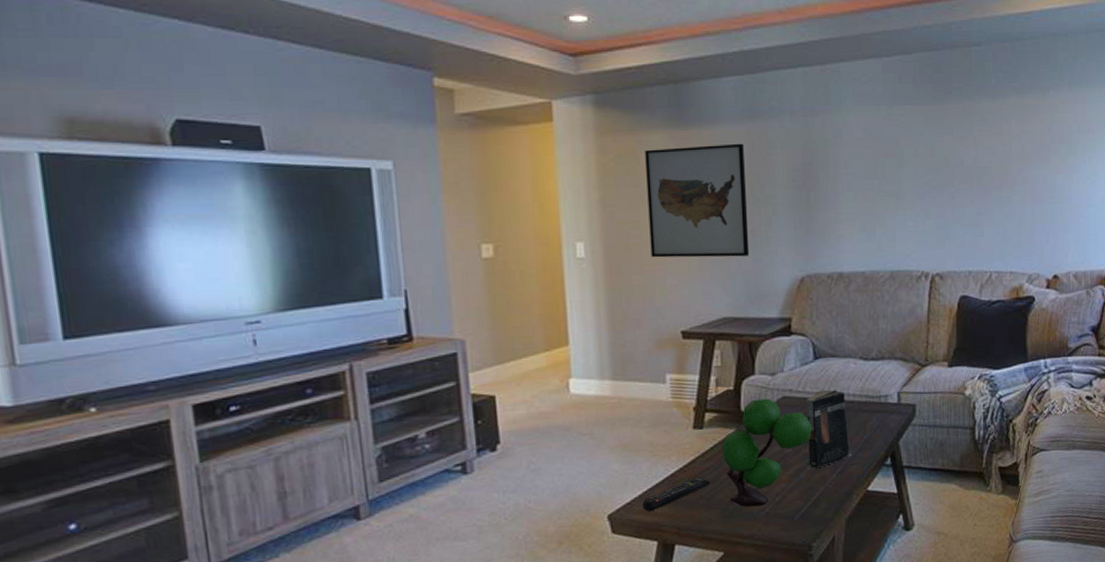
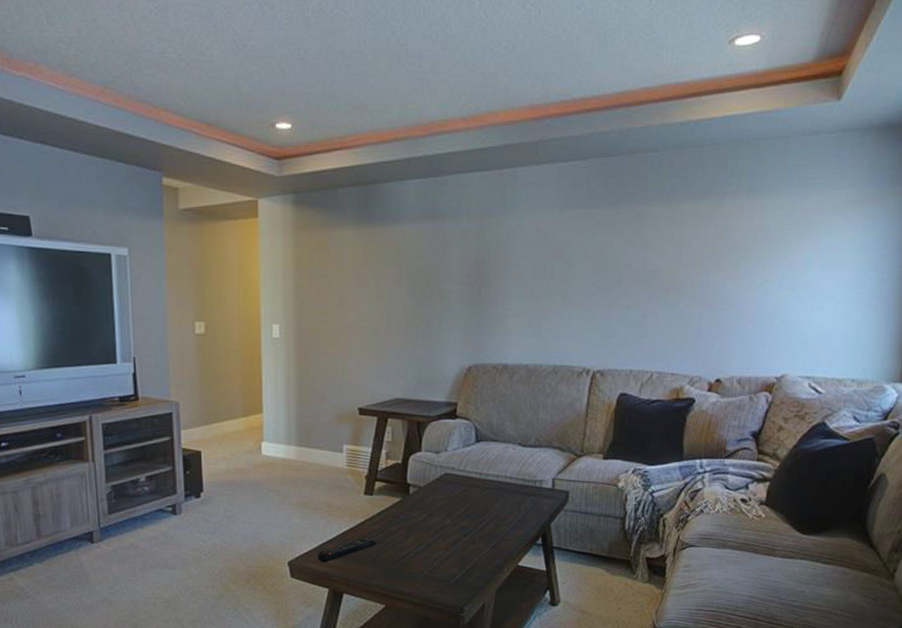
wall art: present [645,143,750,258] -> none [335,241,423,344]
plant: present [721,398,813,507] -> none [388,473,471,568]
book: present [805,389,853,469] -> none [465,470,506,541]

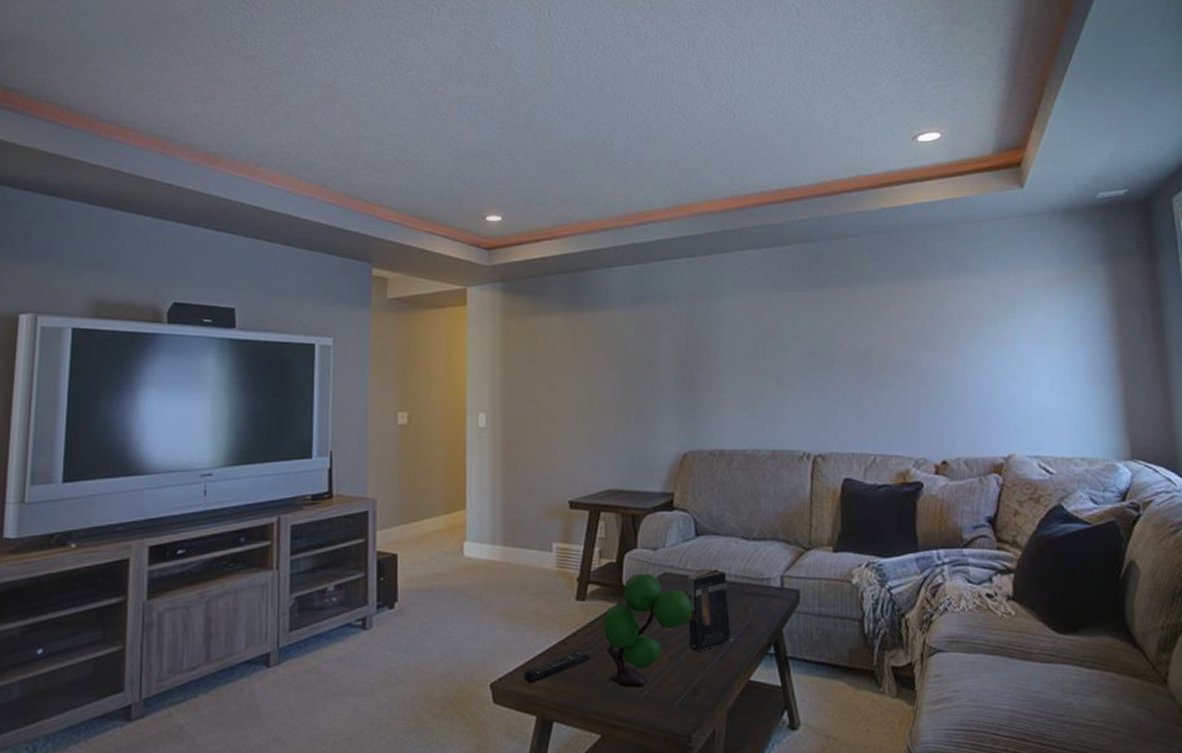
plant: none [388,473,471,568] -> present [602,573,693,688]
book: none [465,470,506,541] -> present [686,568,734,652]

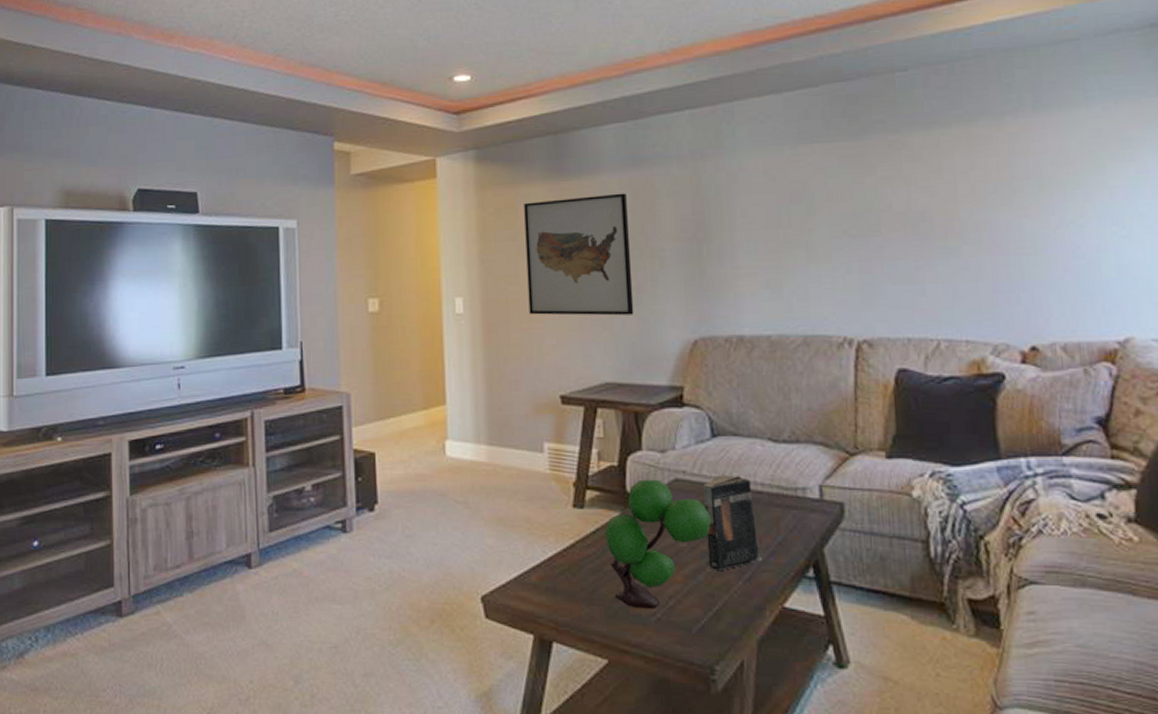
remote control: present [523,650,591,683] -> none [517,563,593,598]
wall art: none [544,326,635,431] -> present [524,193,634,316]

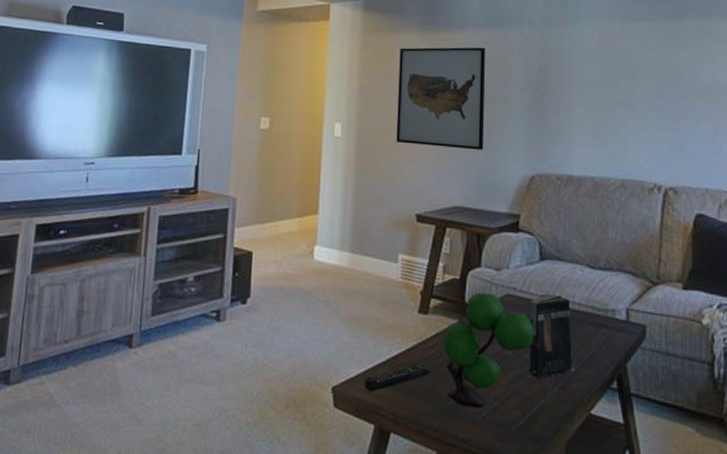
remote control: none [517,563,593,598] -> present [364,363,431,392]

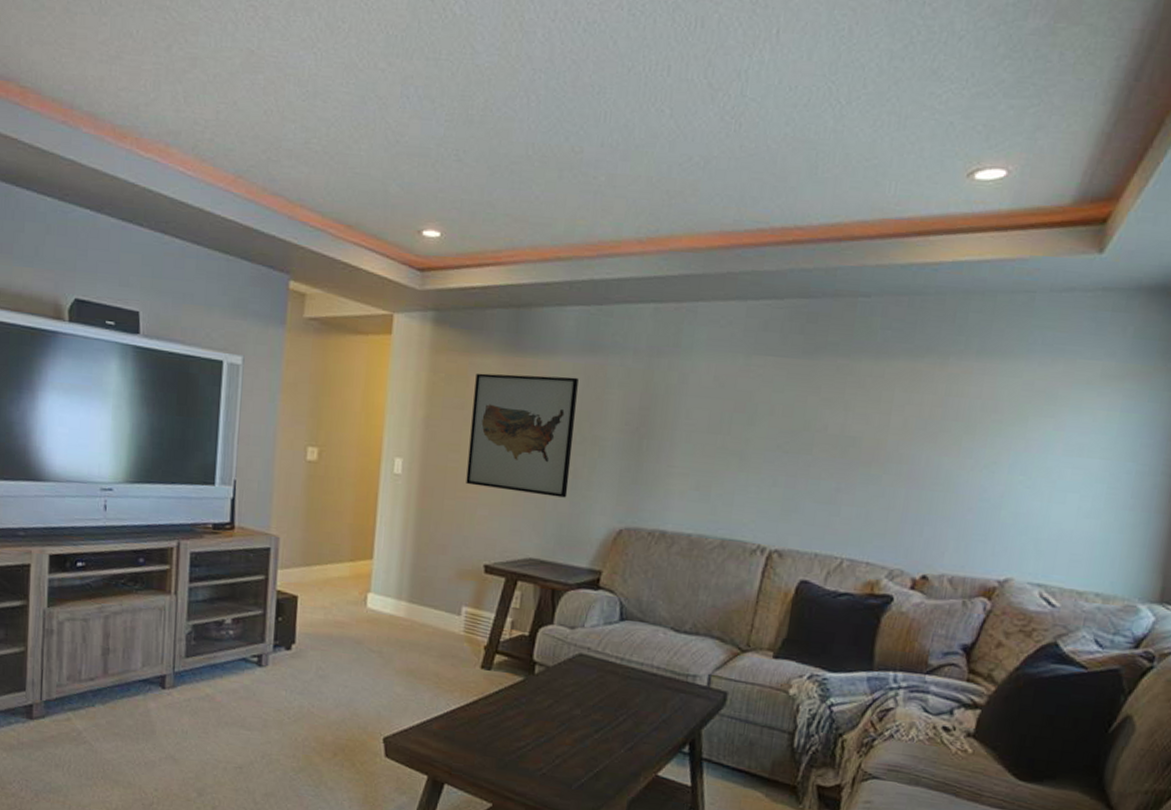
remote control: present [364,363,431,392] -> none [418,718,491,744]
plant: present [443,292,535,408] -> none [506,650,607,765]
book: present [529,293,576,379] -> none [596,654,648,739]

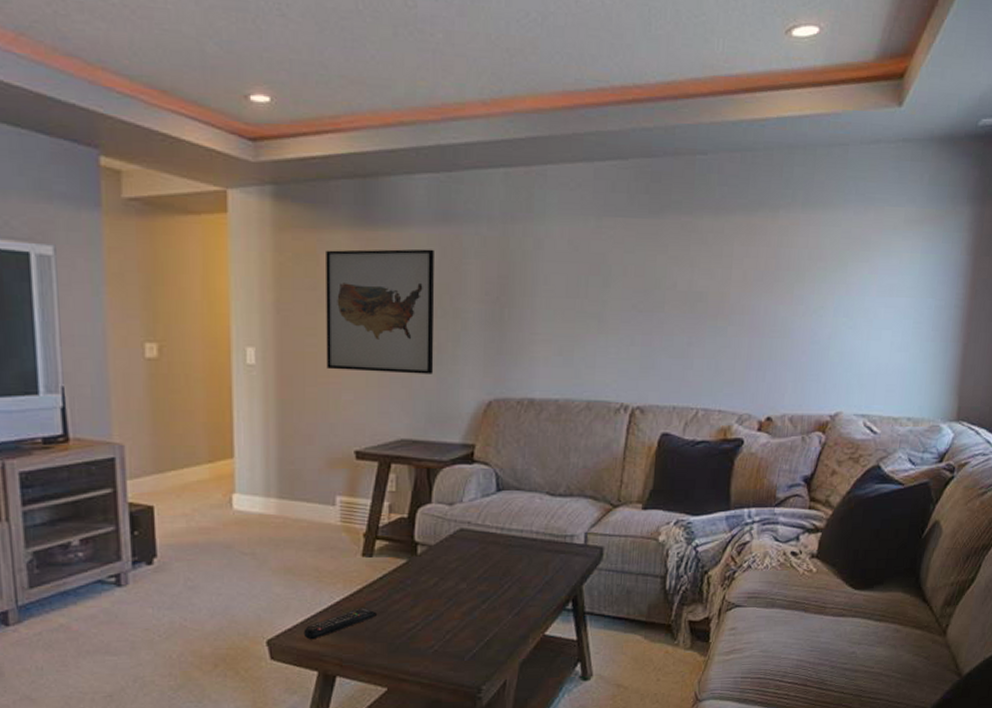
remote control: none [418,718,491,744] -> present [303,606,378,640]

